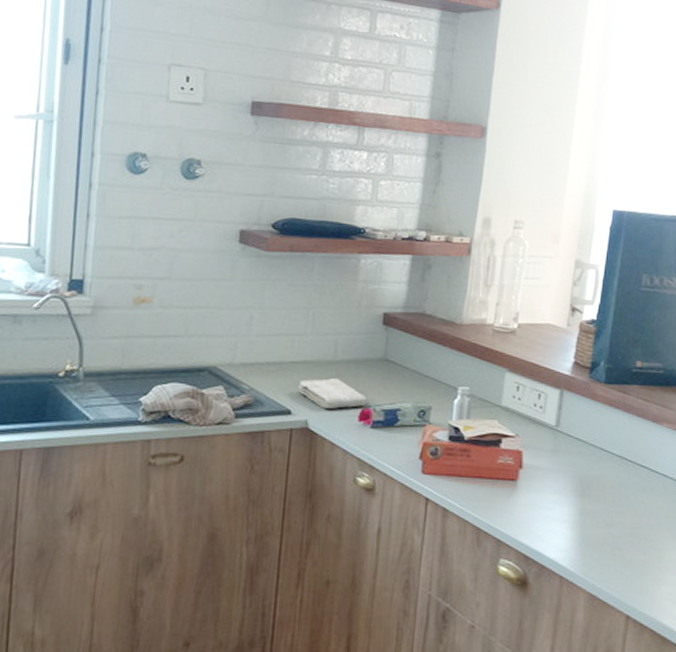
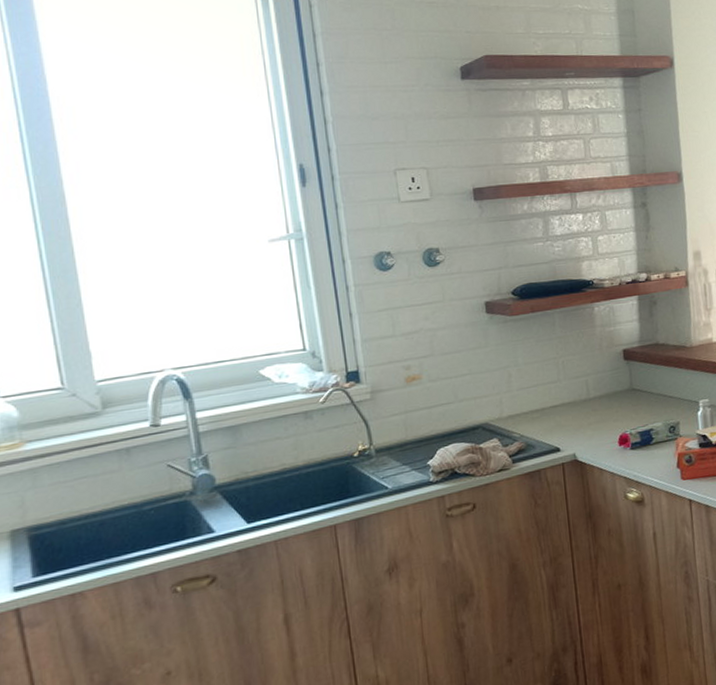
washcloth: present [297,378,368,409] -> none [561,413,624,441]

